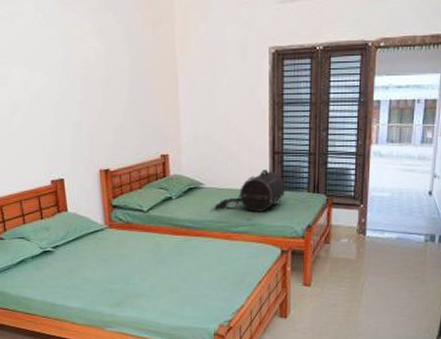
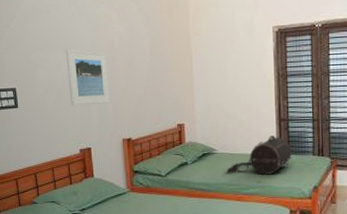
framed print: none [32,64,86,131] -> present [66,49,111,106]

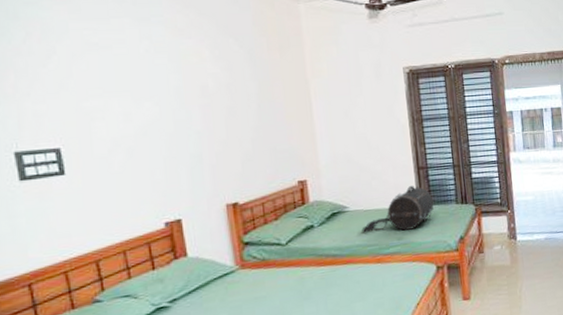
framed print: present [66,49,111,106] -> none [138,94,208,168]

